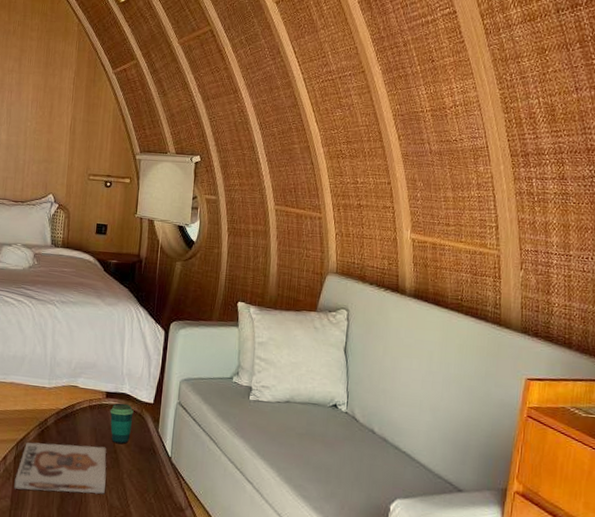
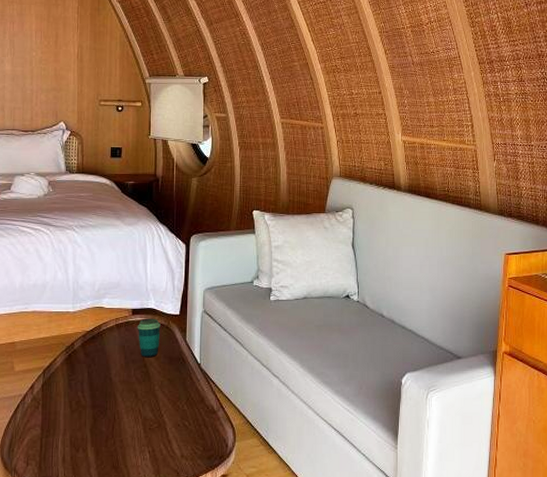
board game: present [14,442,106,494] -> none [44,363,138,416]

